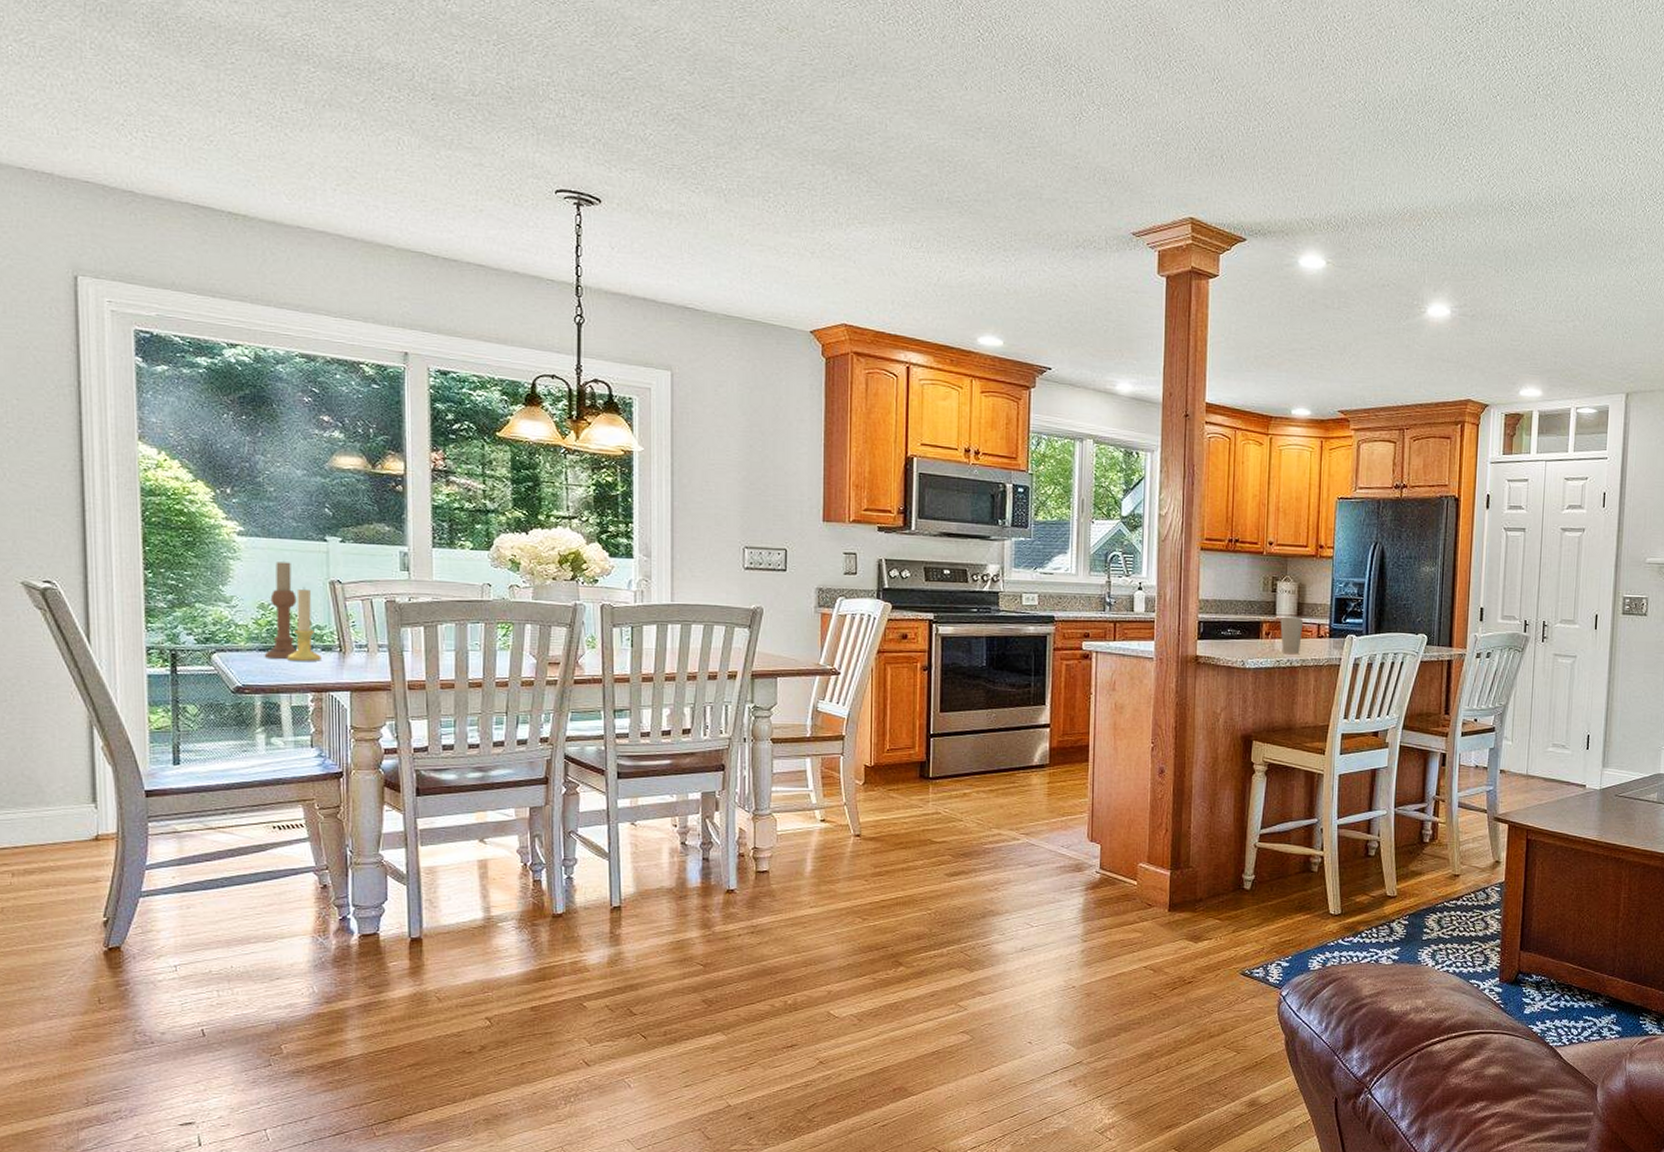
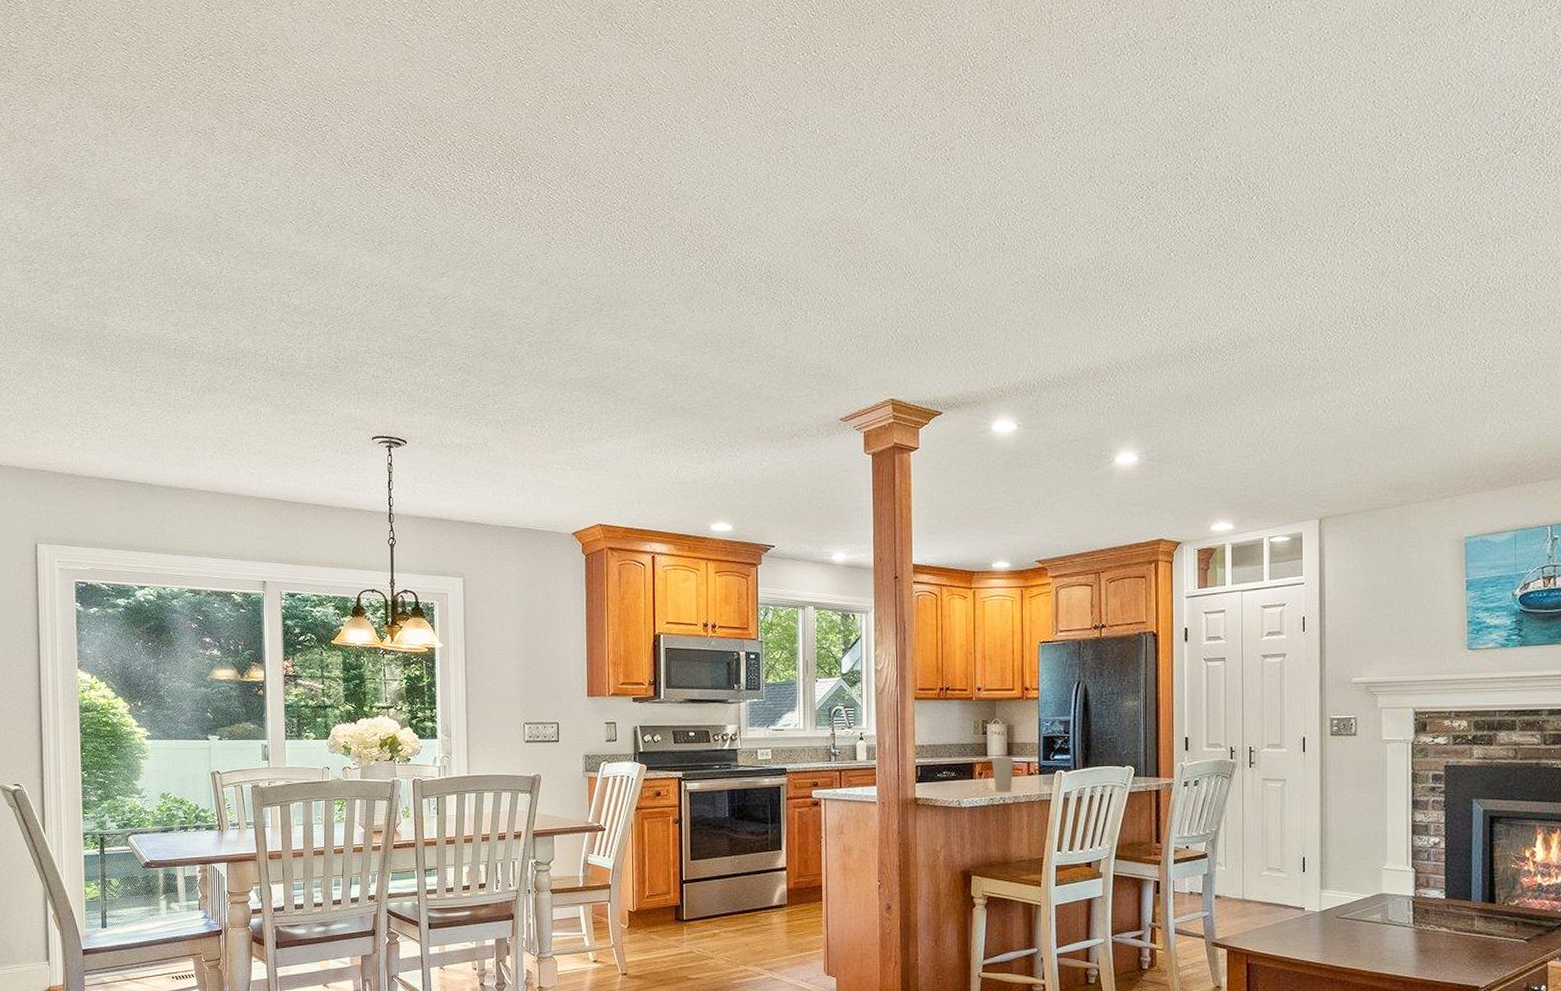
candlestick: present [264,560,298,659] -> none [165,757,189,838]
candle holder: present [286,587,321,662] -> none [180,778,206,840]

